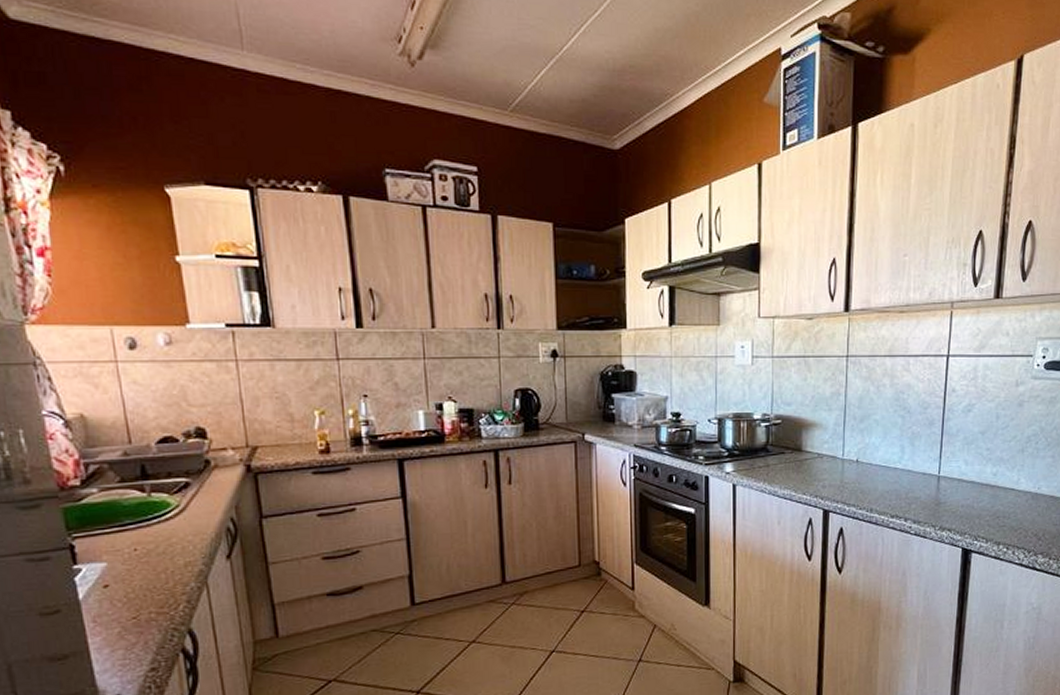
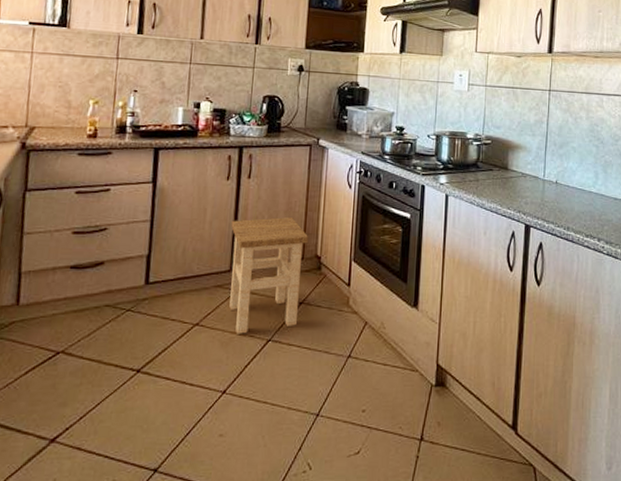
stool: none [496,523,583,648] -> present [229,217,308,334]

